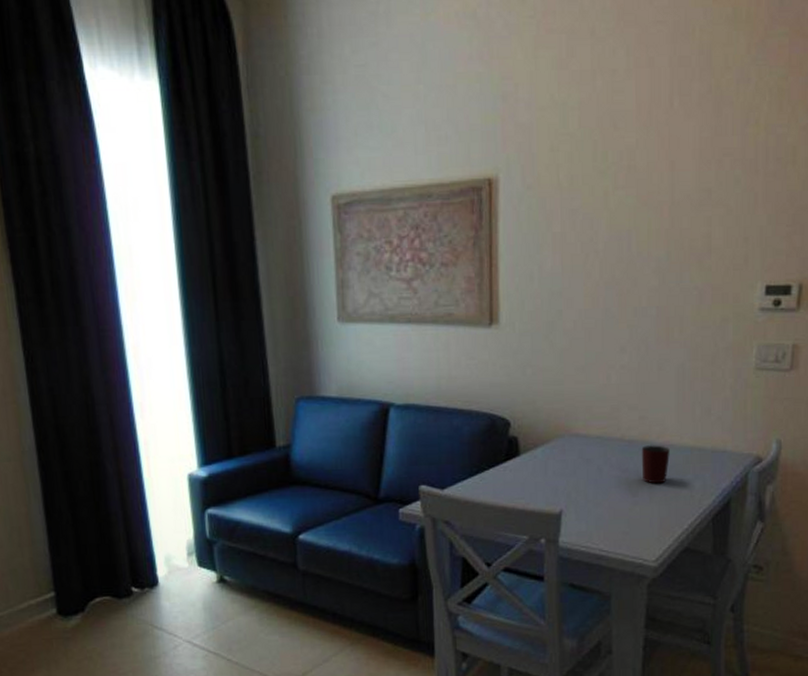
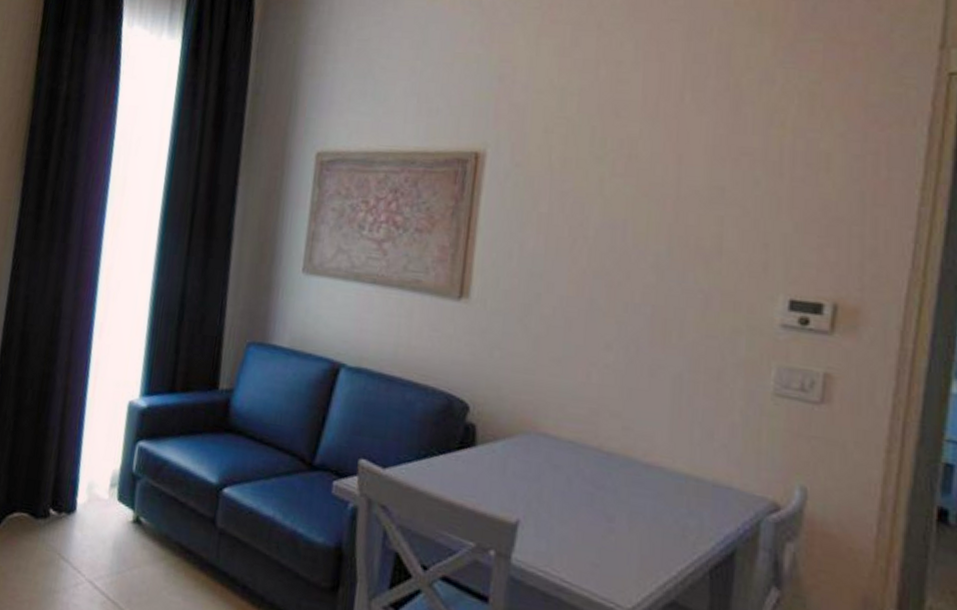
mug: present [641,445,670,484] -> none [621,462,659,513]

